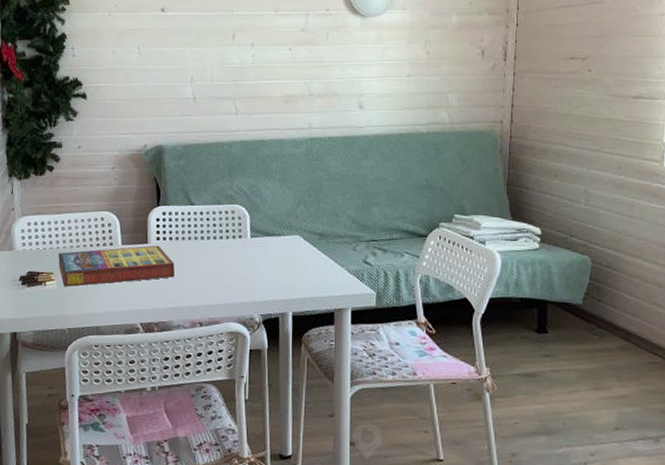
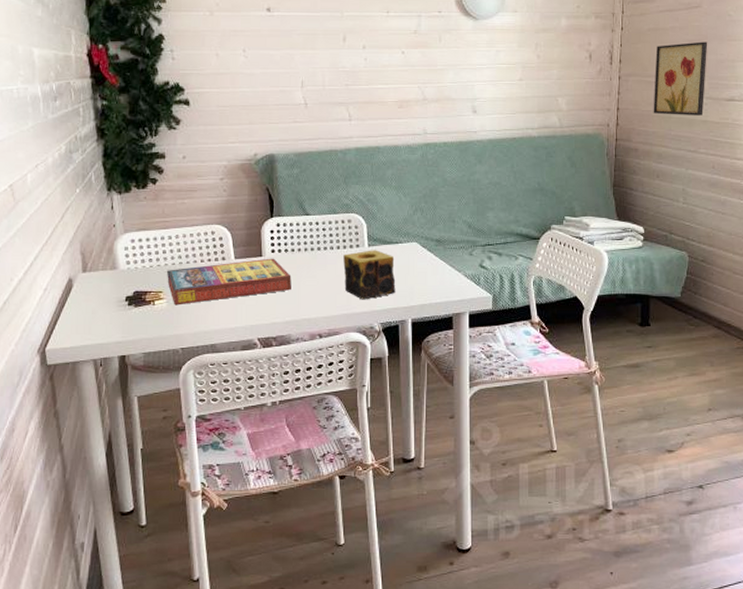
candle: none [225,241,277,291] -> present [343,250,396,300]
wall art: none [551,37,612,113] -> present [653,41,708,116]

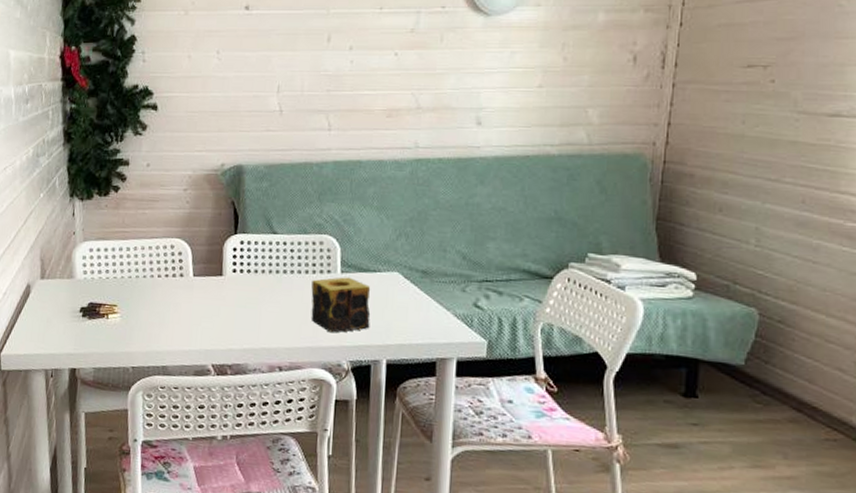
game compilation box: present [167,258,291,306] -> none [122,278,253,321]
wall art: present [653,41,708,116] -> none [718,40,805,135]

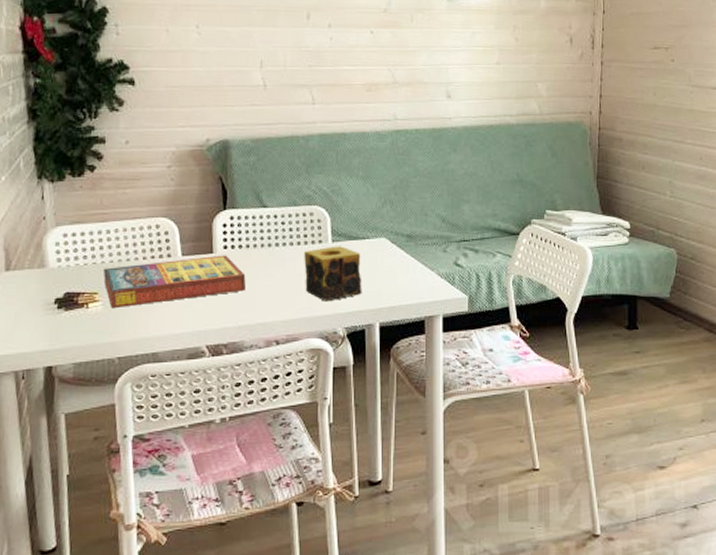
game compilation box: none [122,278,253,321] -> present [103,255,246,309]

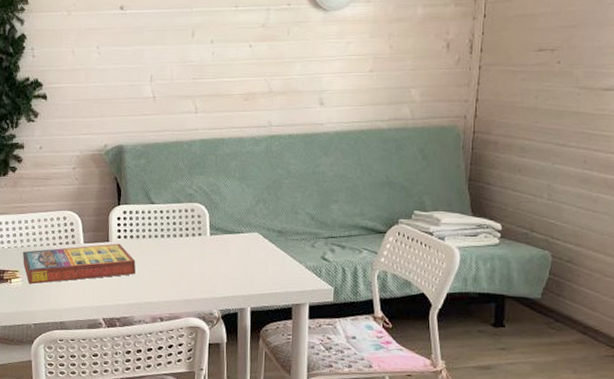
candle: present [304,246,362,302] -> none [185,239,236,287]

